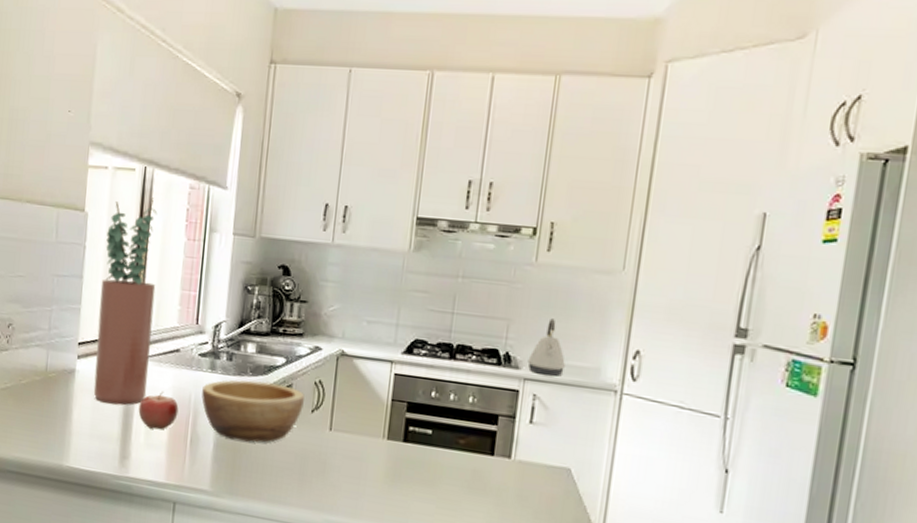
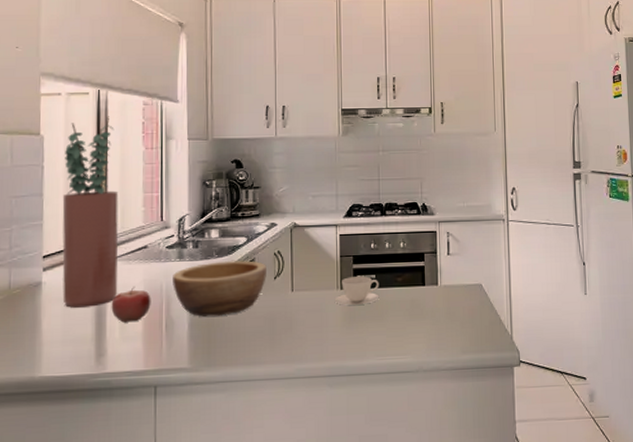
teacup: none [378,426,436,463] -> present [334,276,379,305]
kettle: present [527,318,567,377] -> none [439,173,467,217]

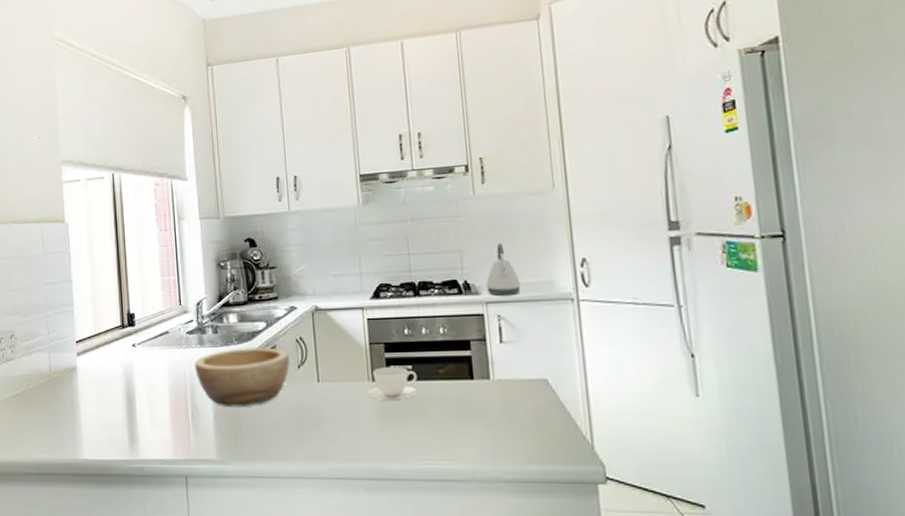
vase: present [62,116,119,308] -> none [87,199,145,393]
fruit: present [111,287,151,323] -> none [139,373,176,410]
kettle: none [439,173,467,217] -> present [485,243,522,297]

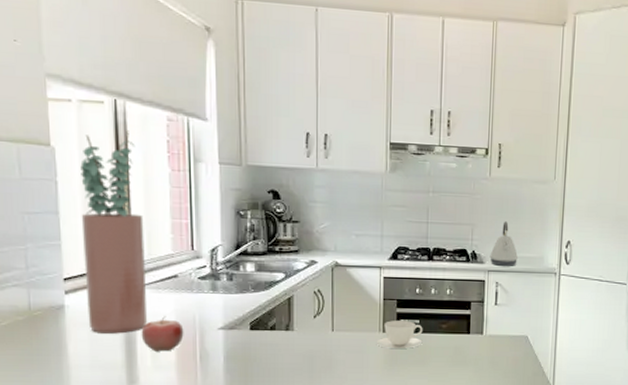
vase: none [87,199,145,393] -> present [80,130,148,334]
fruit: none [139,373,176,410] -> present [141,316,184,352]
bowl: present [195,346,290,406] -> none [206,295,306,351]

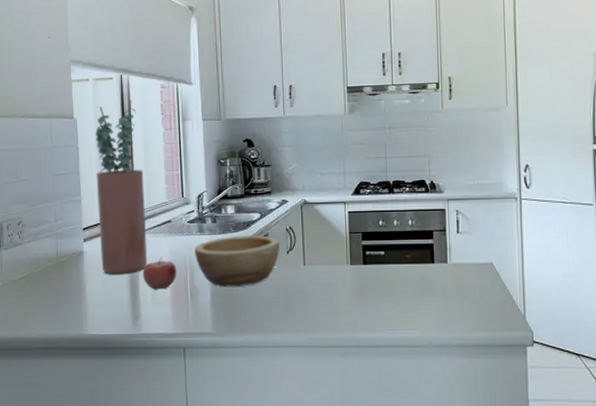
bowl: none [206,295,306,351] -> present [195,234,280,287]
teacup: present [376,320,423,349] -> none [344,253,389,280]
kettle: present [490,221,519,267] -> none [448,150,477,195]

